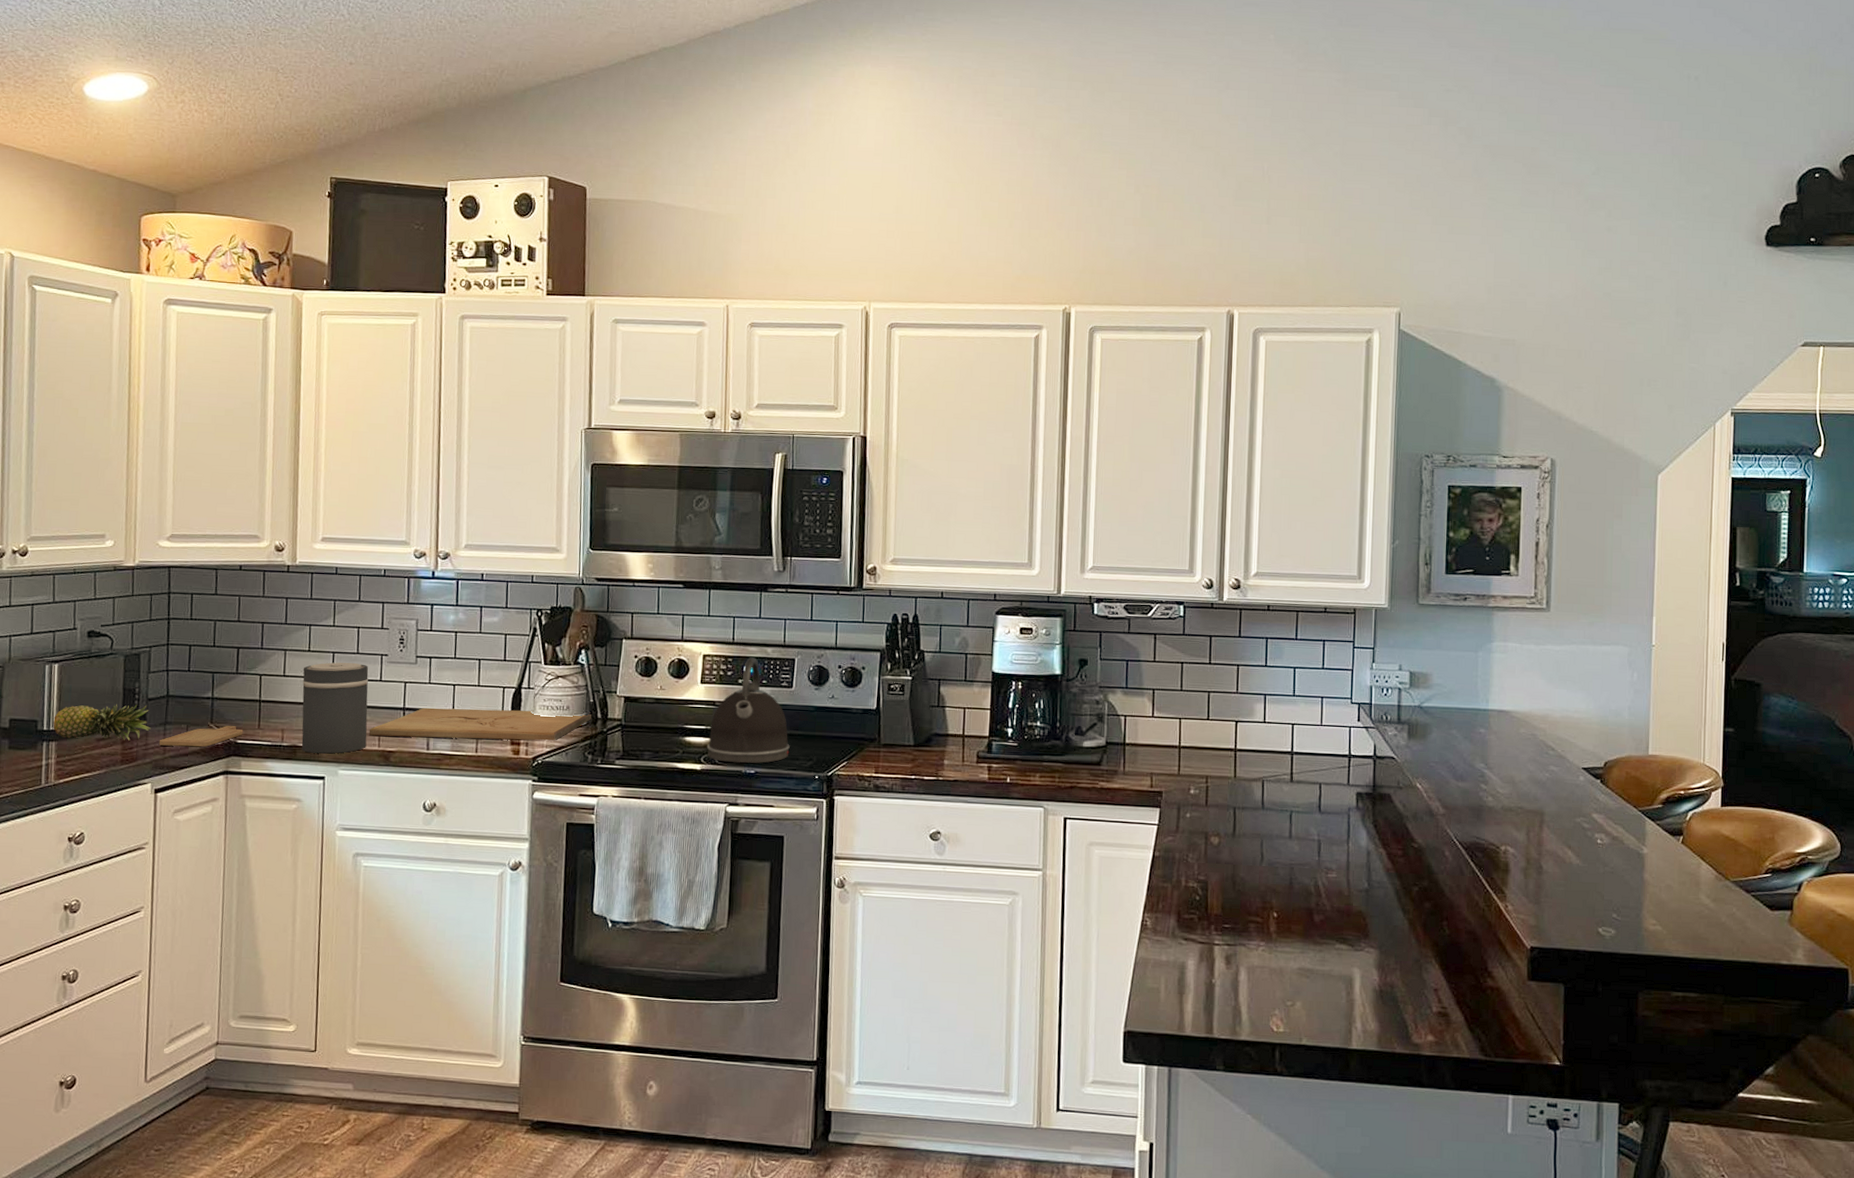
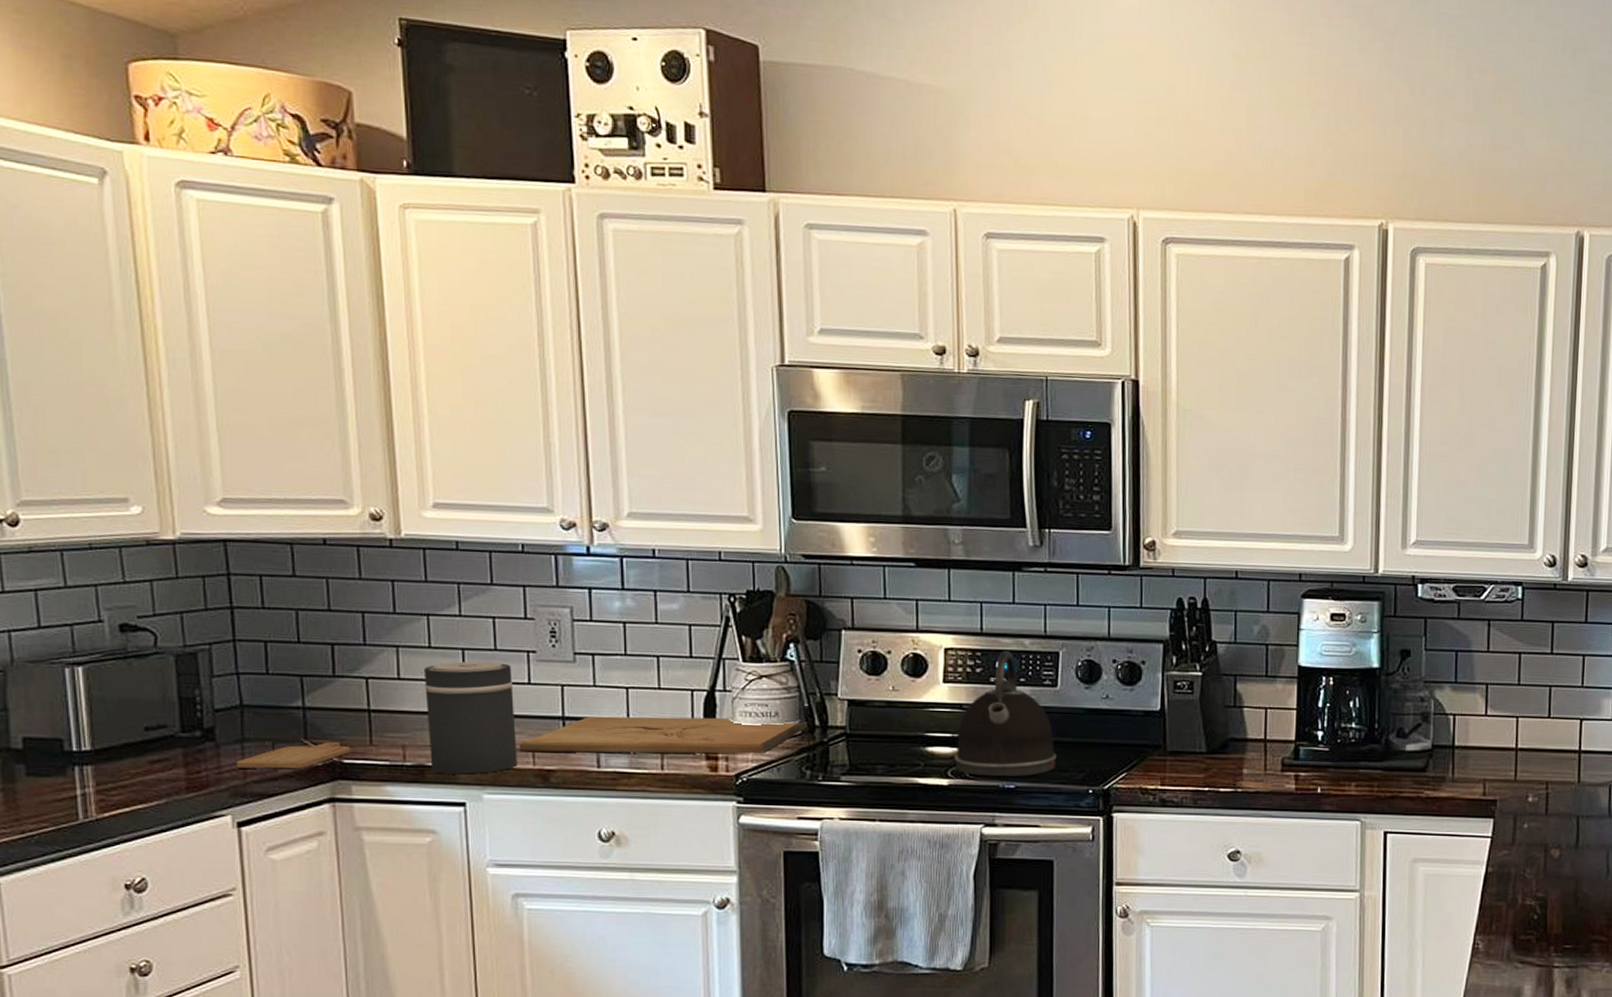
fruit: present [53,704,151,741] -> none [85,717,223,763]

